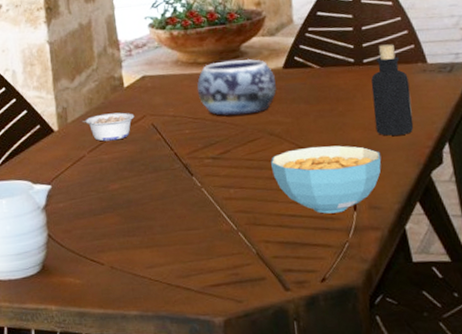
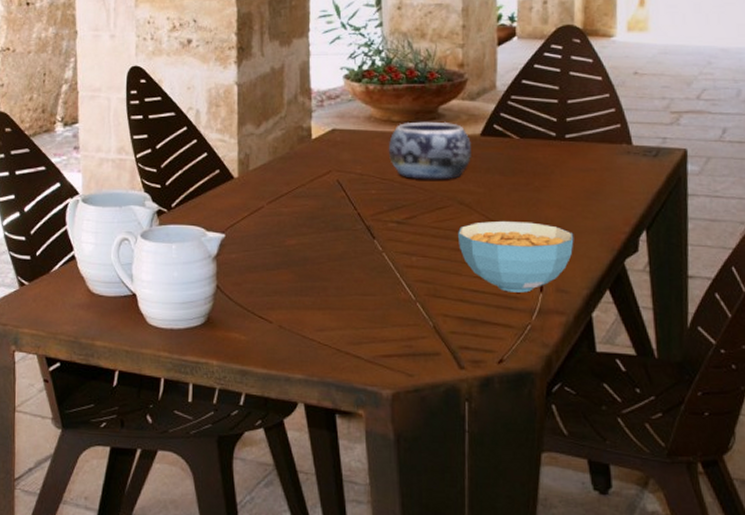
legume: present [81,112,135,142] -> none [263,165,320,194]
bottle: present [371,44,414,136] -> none [571,121,612,217]

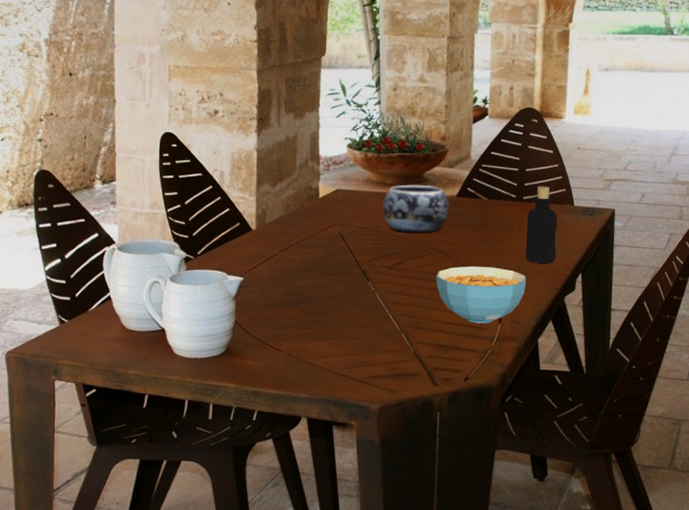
bottle: none [571,121,612,217] -> present [526,186,557,263]

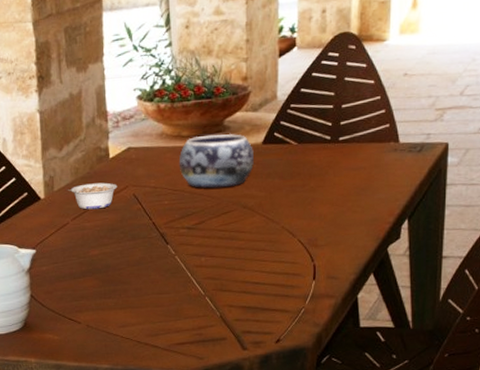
legume: none [278,219,325,244] -> present [67,182,118,210]
cereal bowl: present [436,266,527,324] -> none [242,219,344,282]
bottle: present [526,186,557,263] -> none [342,123,379,212]

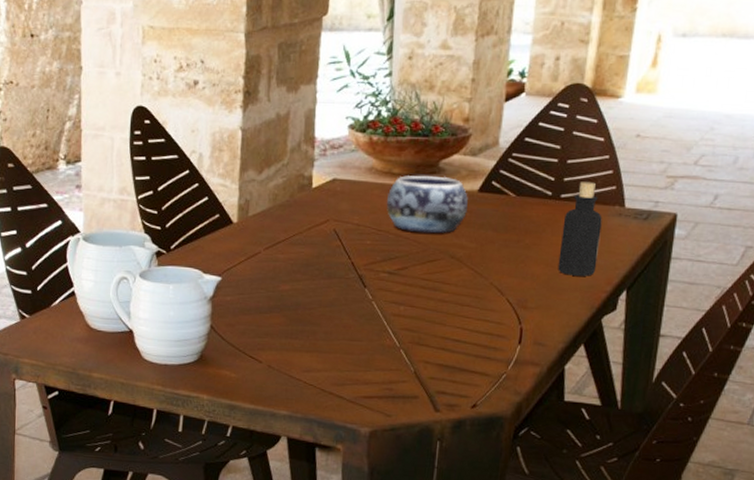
legume: present [67,182,118,210] -> none [262,212,318,241]
bottle: none [342,123,379,212] -> present [558,182,602,276]

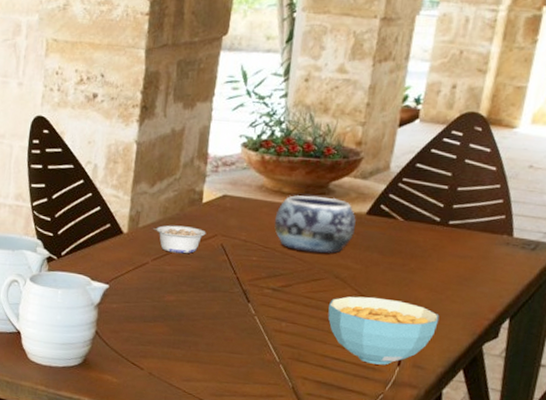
legume: none [262,212,318,241] -> present [152,225,206,254]
cereal bowl: none [446,275,557,344] -> present [328,296,440,365]
bottle: present [558,182,602,276] -> none [441,209,490,303]

